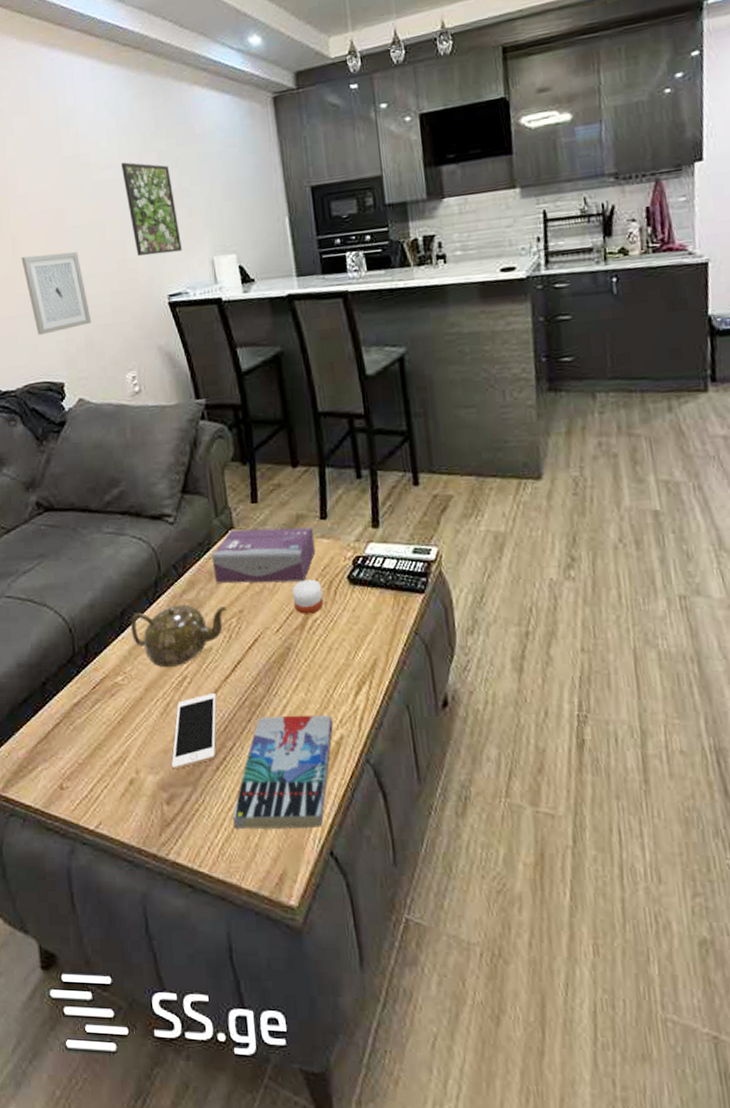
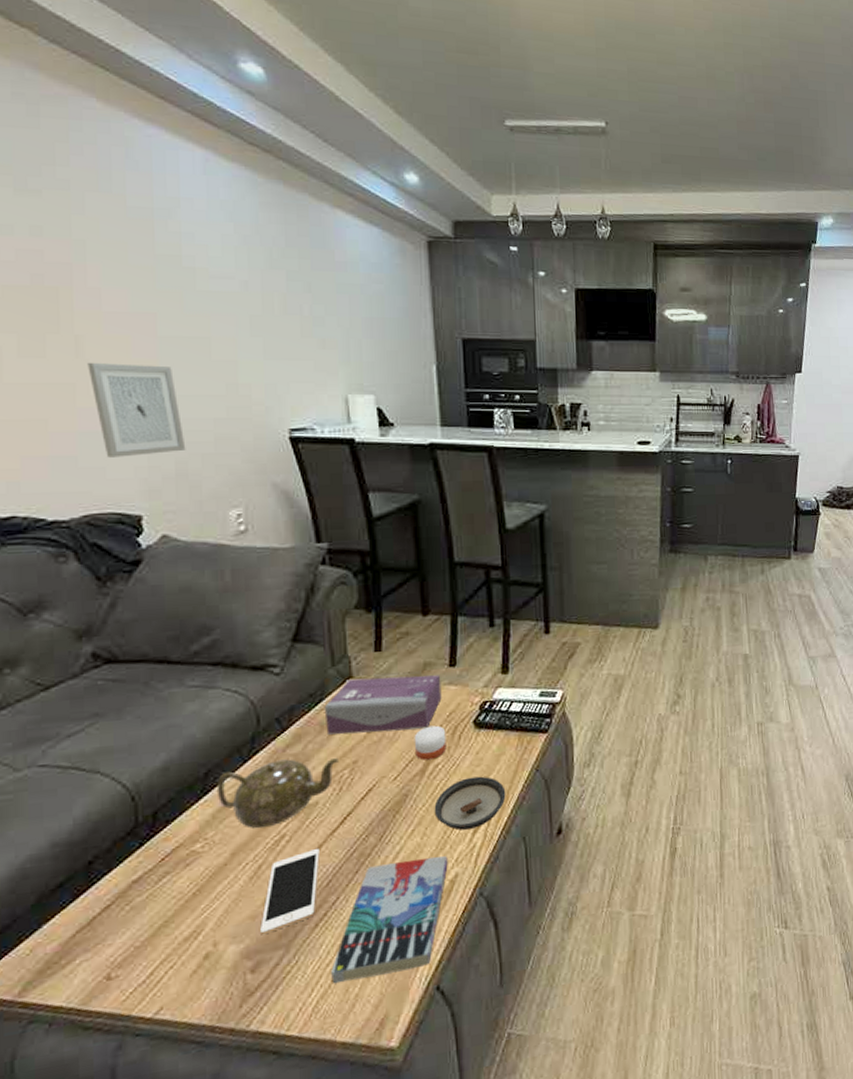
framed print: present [121,162,182,256] -> none [238,276,310,383]
saucer: none [315,635,386,690] -> present [434,776,506,831]

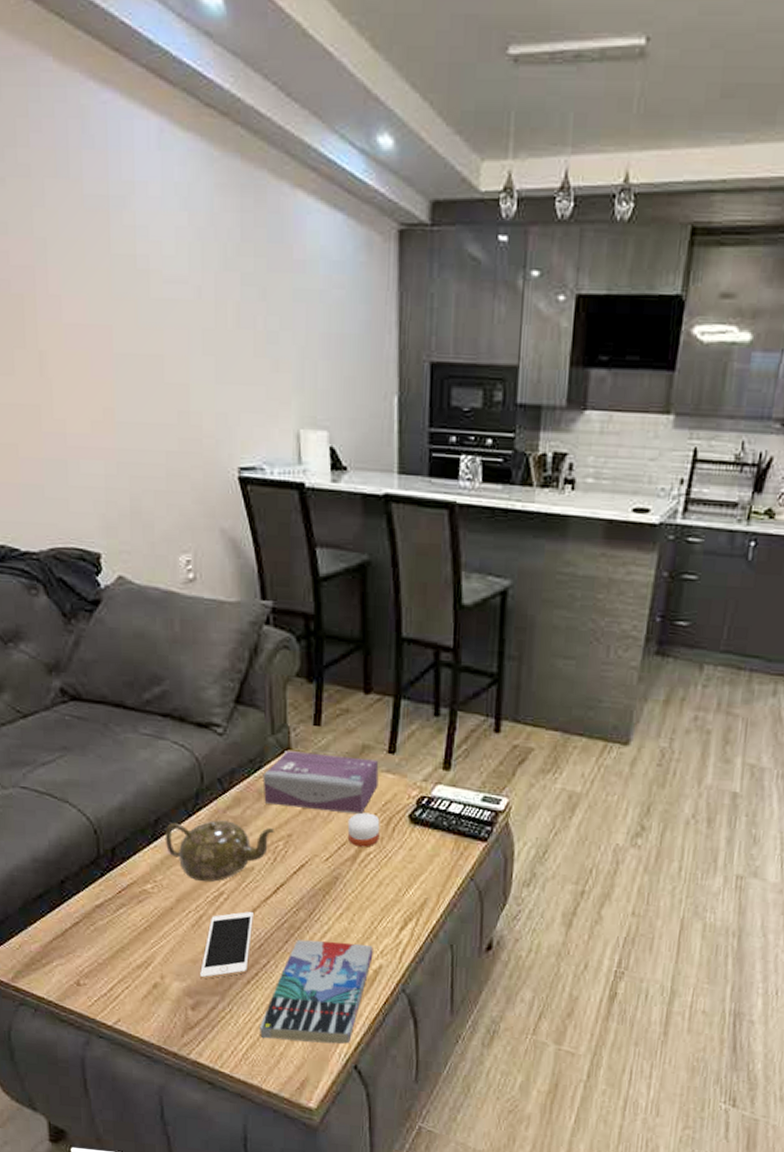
wall art: present [87,362,186,458] -> none [51,381,140,489]
saucer: present [434,776,506,831] -> none [363,872,437,925]

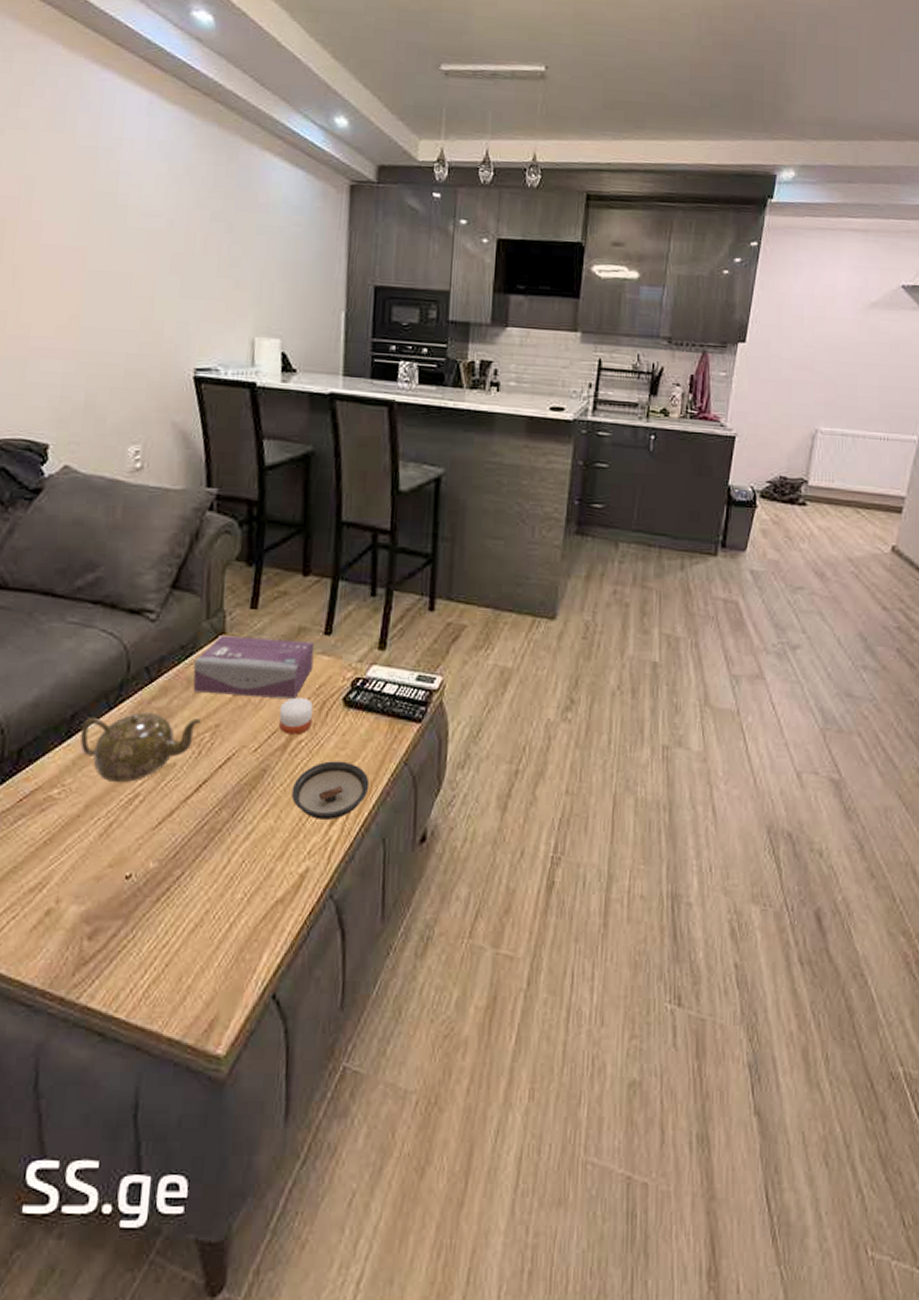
cell phone: present [200,911,253,980] -> none [102,813,171,900]
book: present [260,939,373,1044] -> none [166,843,300,970]
saucer: none [363,872,437,925] -> present [291,761,370,820]

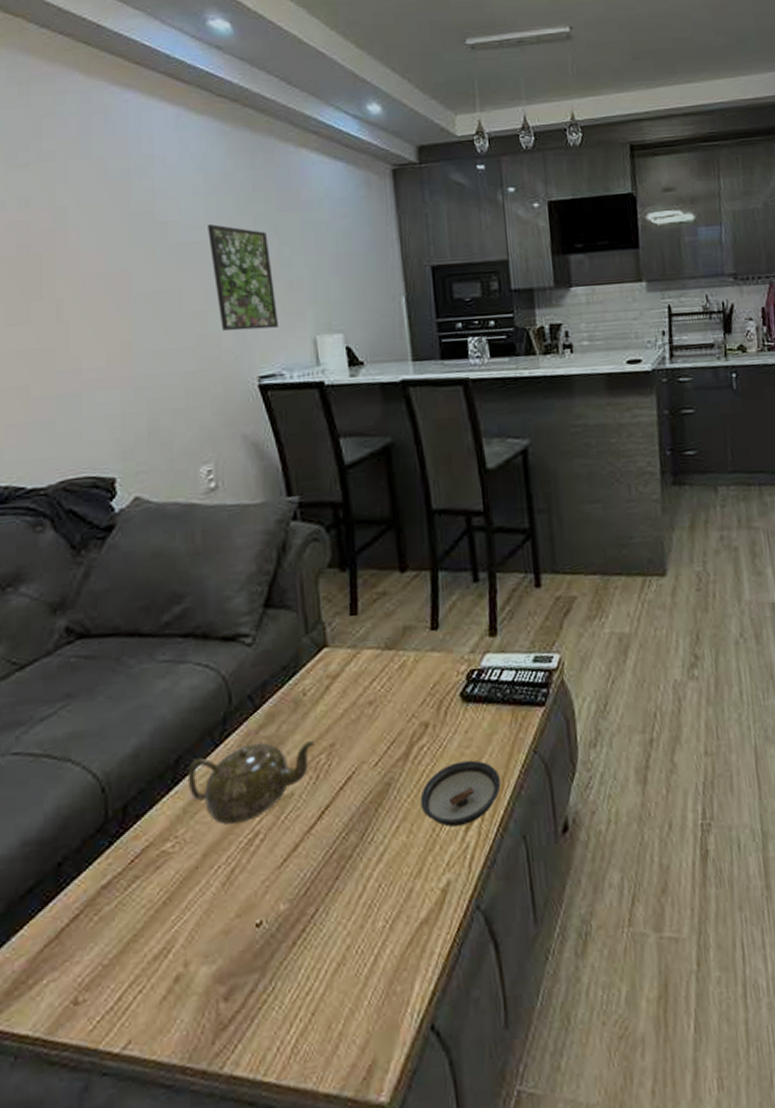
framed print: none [165,214,222,324] -> present [208,224,278,331]
tissue box: present [193,635,315,700] -> none [298,640,424,713]
candle: present [279,697,314,735] -> none [395,699,432,742]

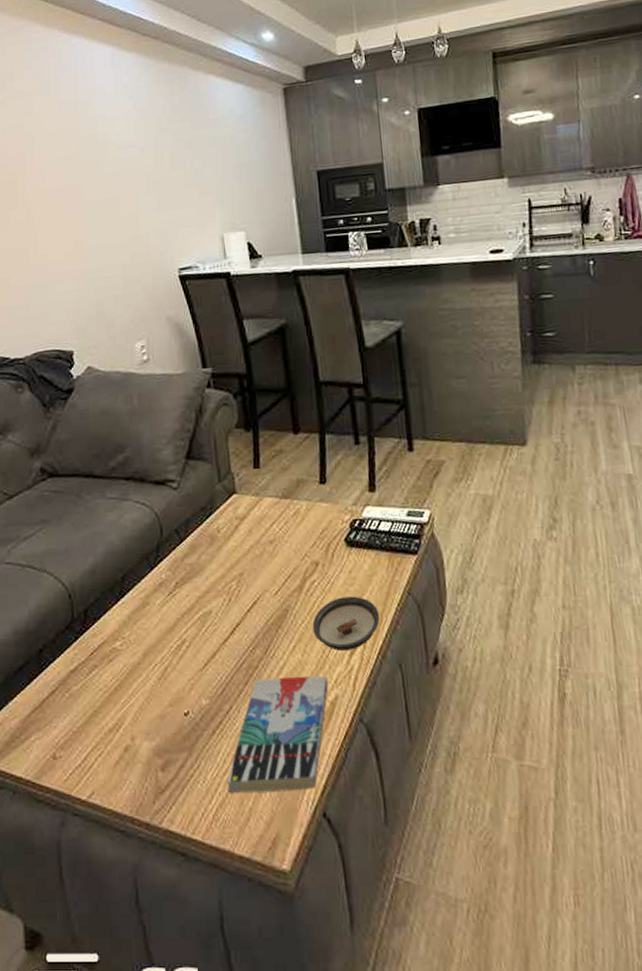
teapot: present [187,741,314,825] -> none [131,568,227,632]
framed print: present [208,224,278,331] -> none [138,143,193,232]
book: none [311,859,439,1019] -> present [228,675,328,794]

